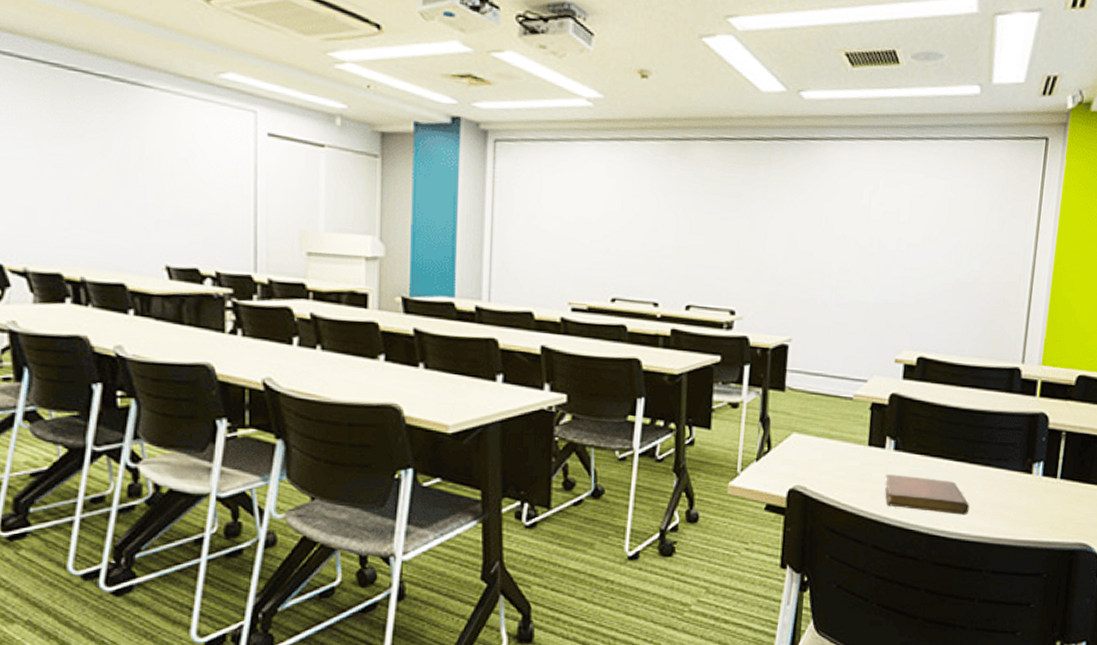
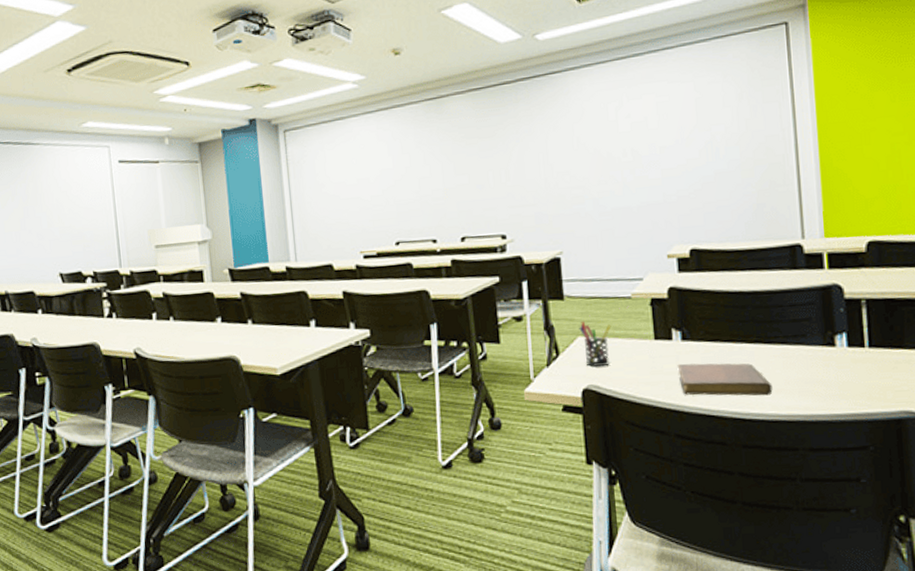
pen holder: none [795,416,828,467] -> present [579,320,611,366]

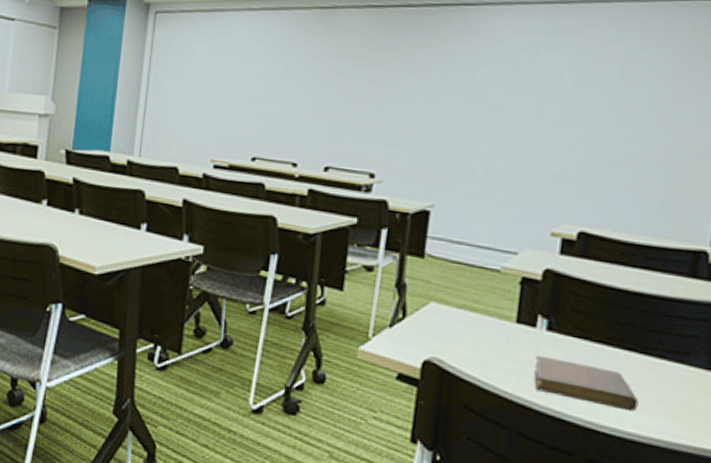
pen holder: present [579,320,611,366] -> none [433,285,471,340]

